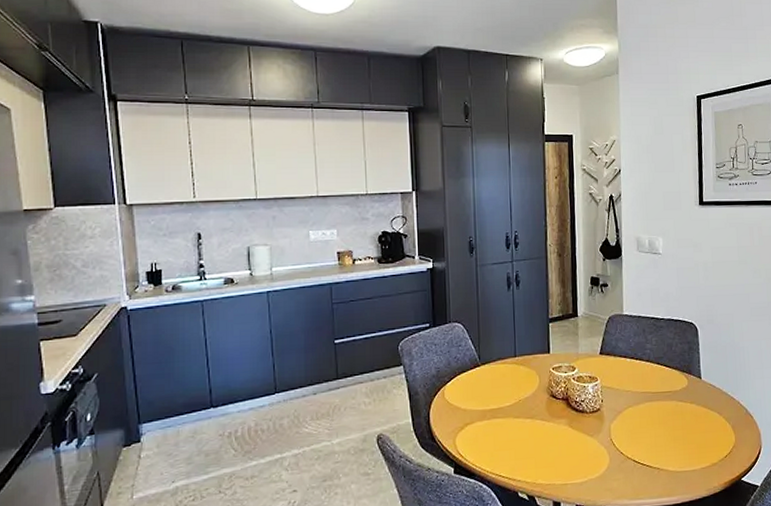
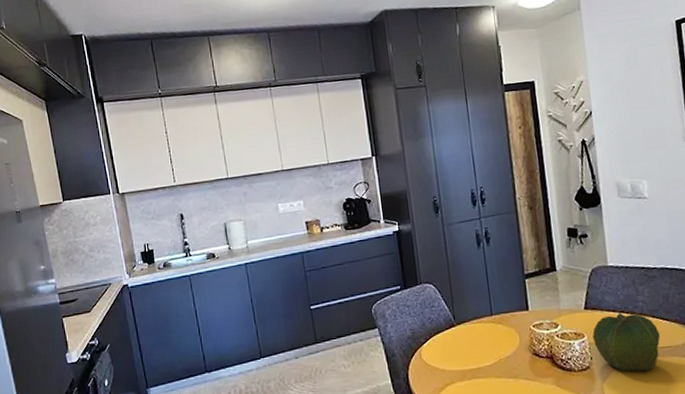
cabbage: none [605,359,663,415] -> present [592,313,661,373]

